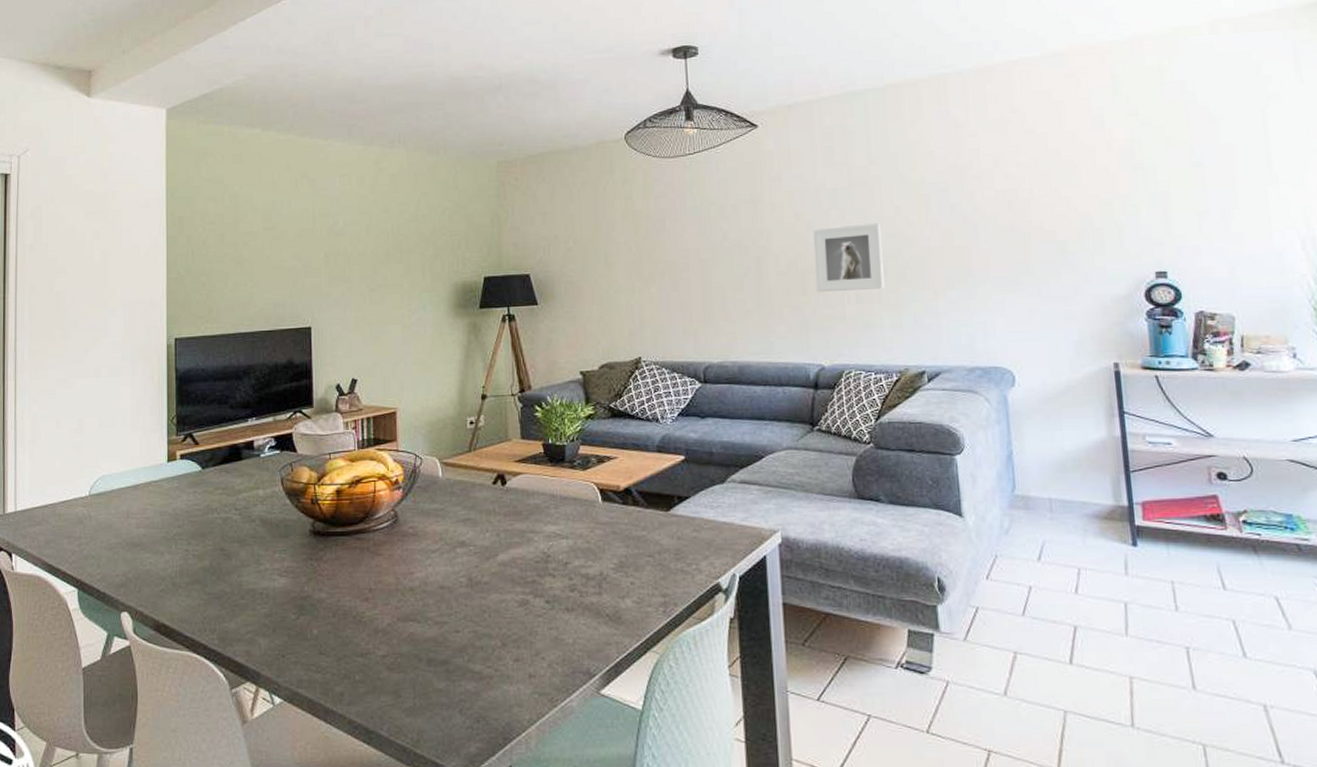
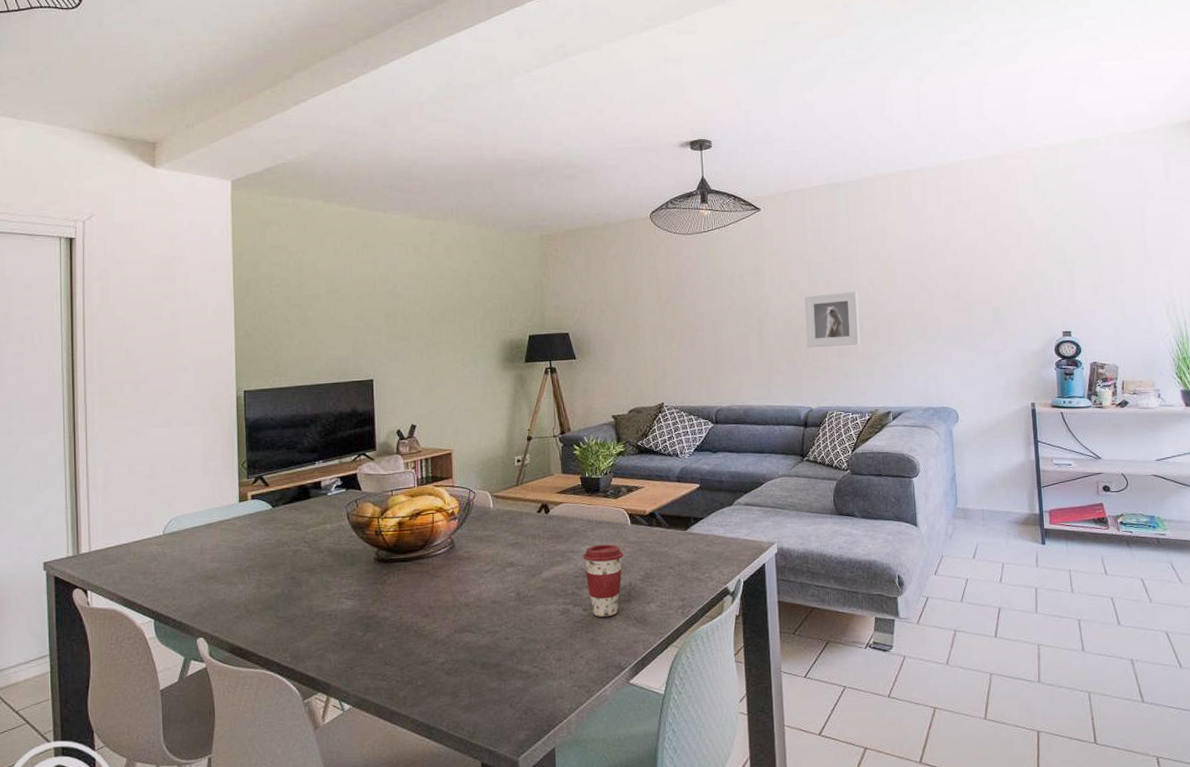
coffee cup: none [545,524,593,612] -> present [583,544,624,618]

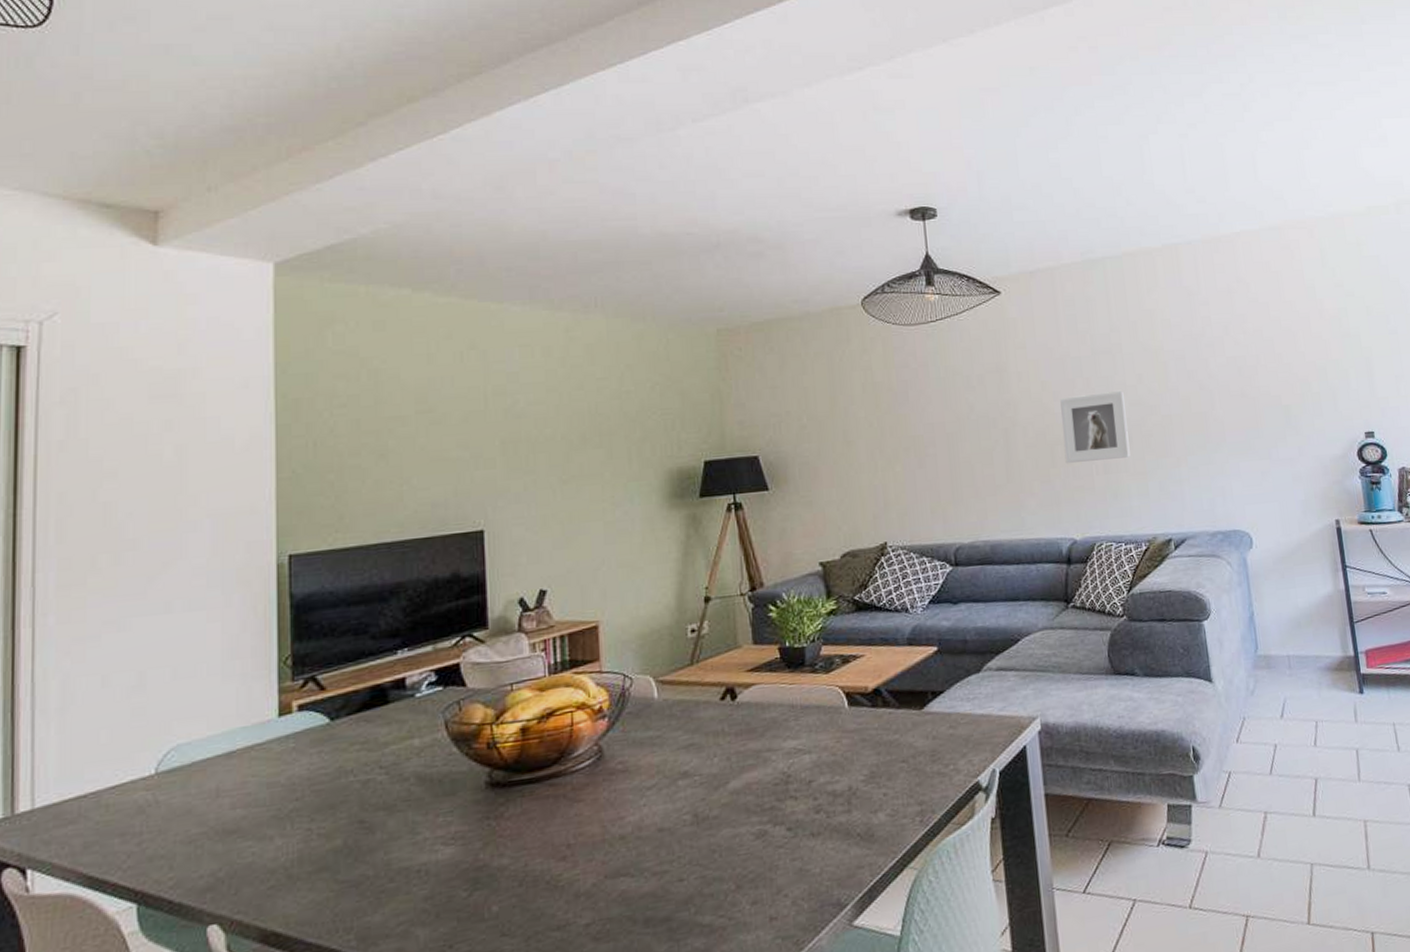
coffee cup: present [583,544,624,618] -> none [785,735,840,838]

